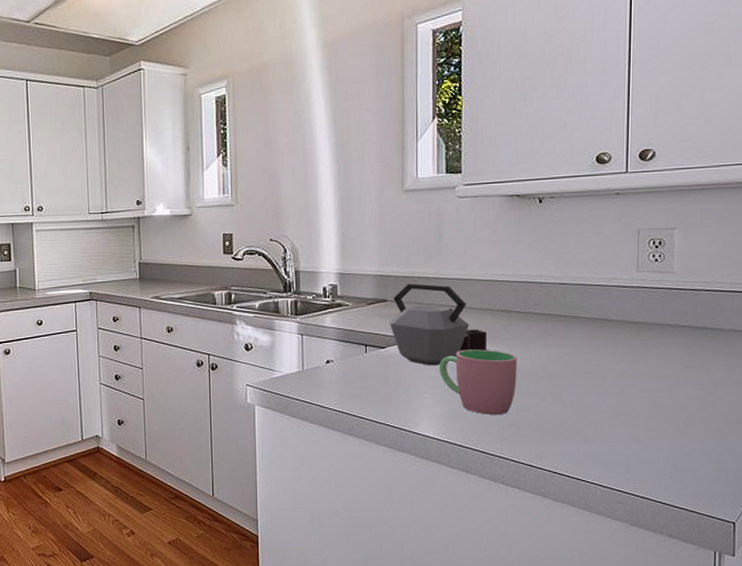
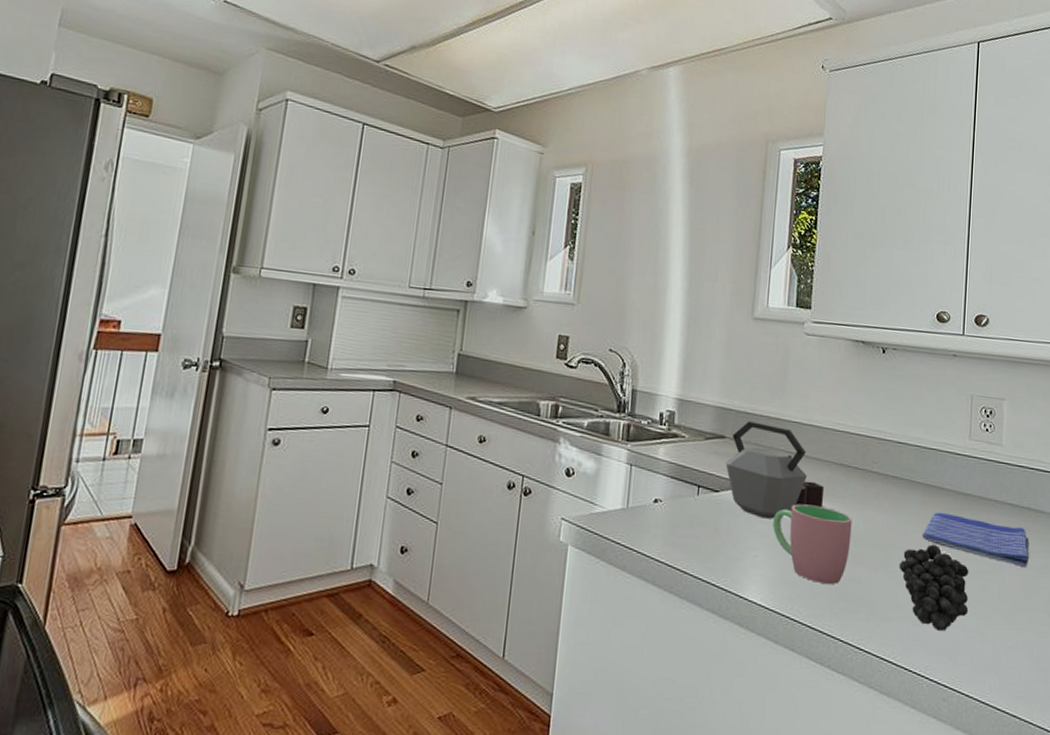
fruit: none [567,371,641,445] -> present [899,544,969,631]
dish towel: none [589,341,707,383] -> present [921,512,1030,568]

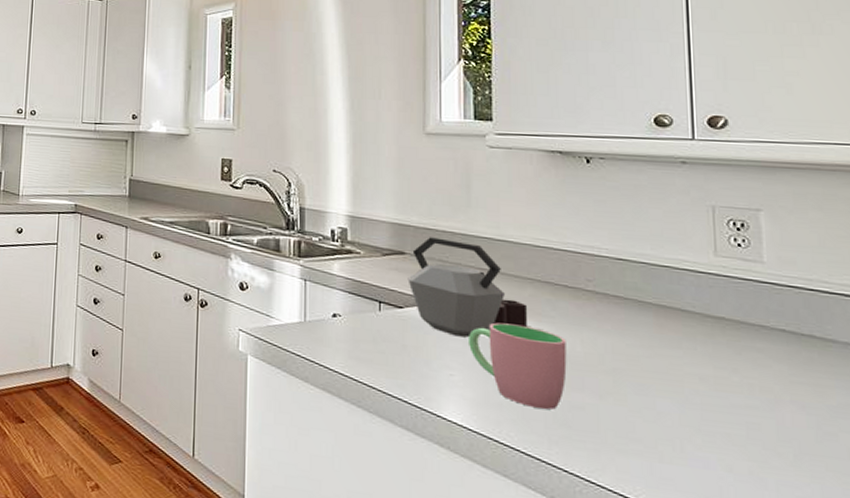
fruit: present [899,544,969,631] -> none [632,372,736,471]
dish towel: present [921,512,1030,568] -> none [660,336,820,406]

